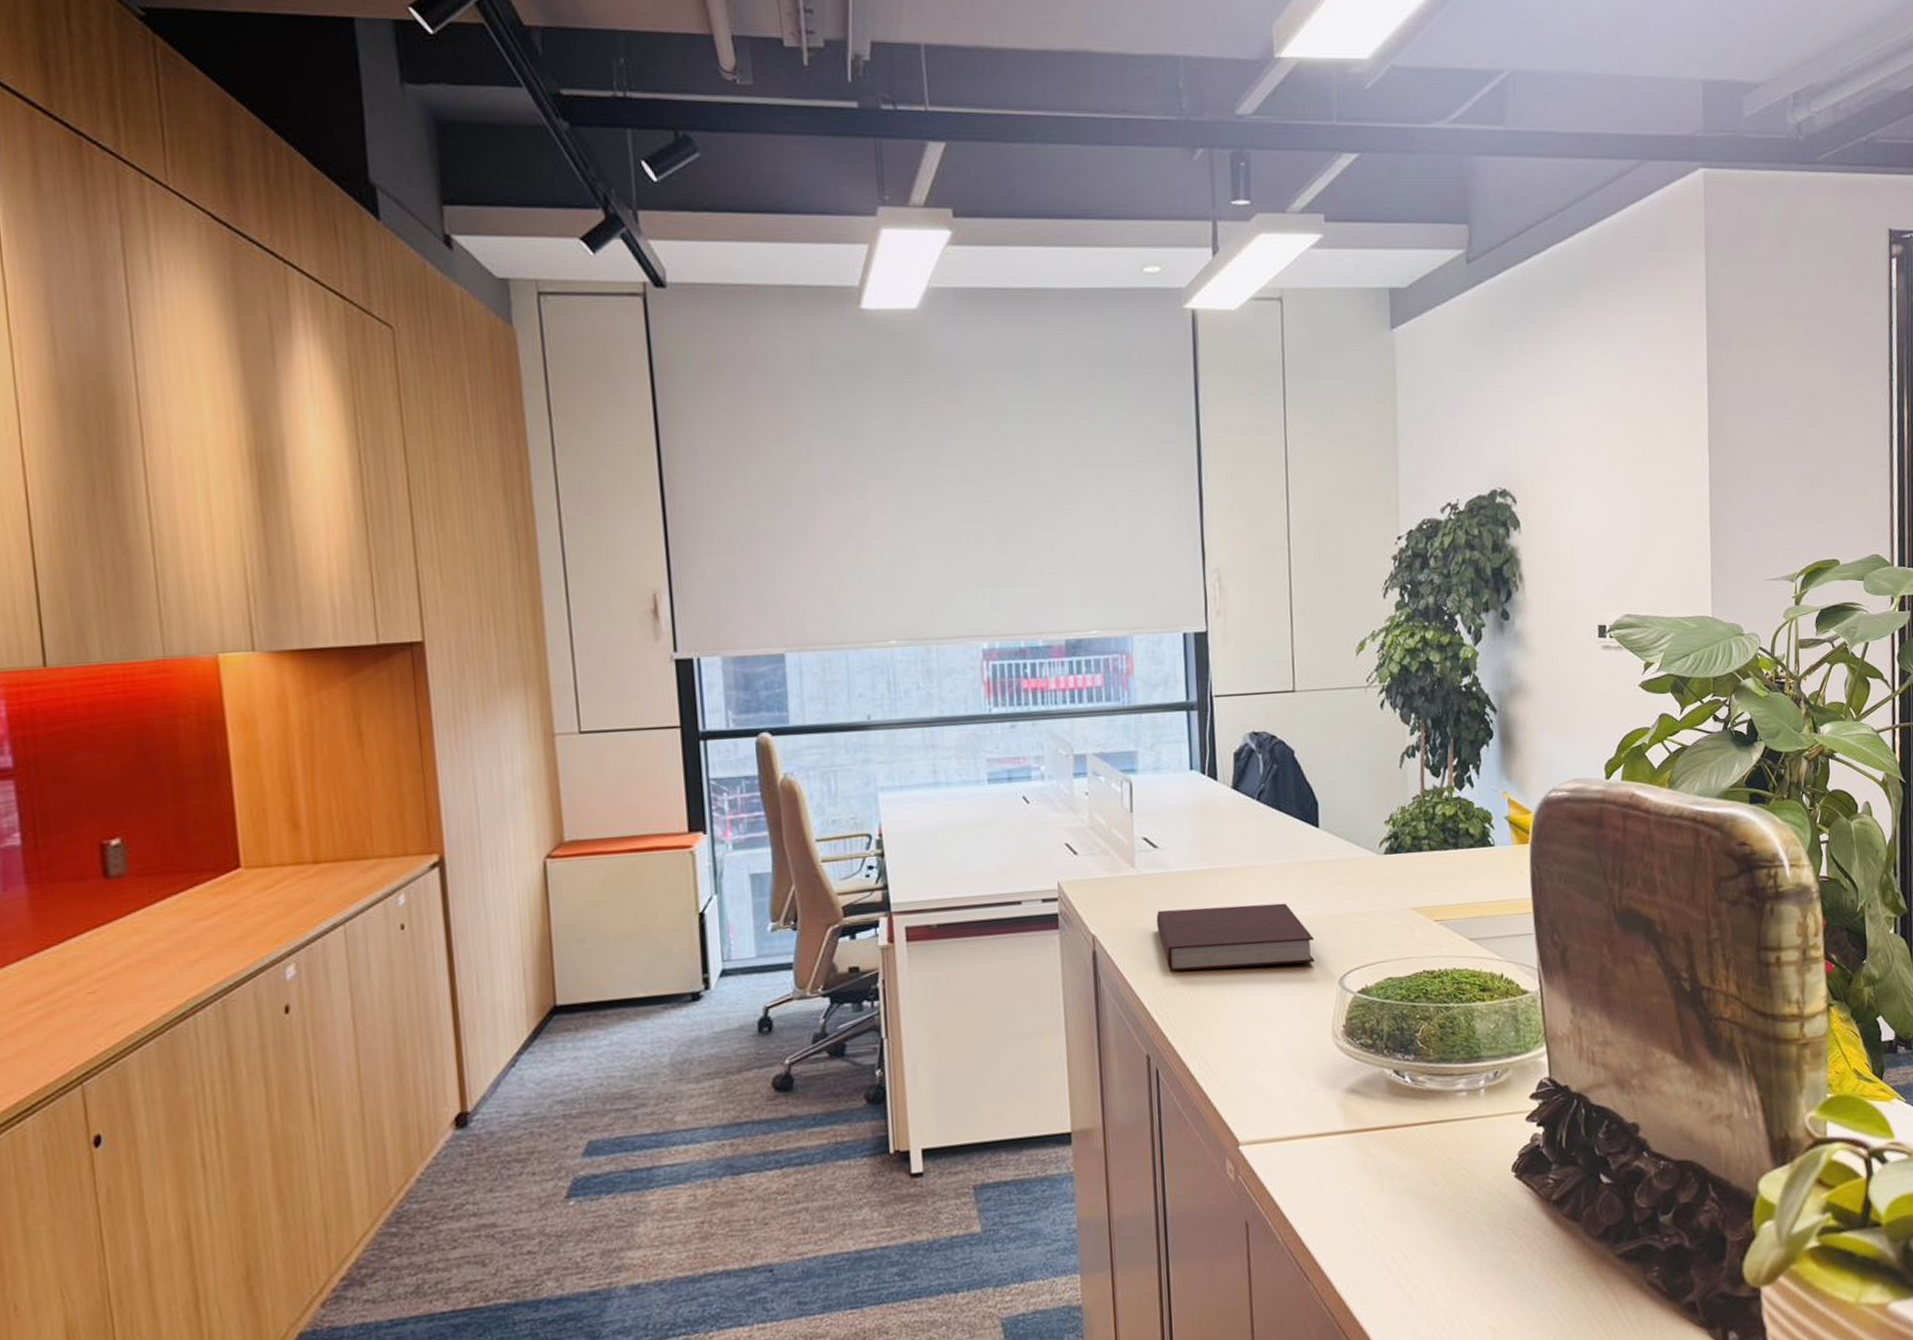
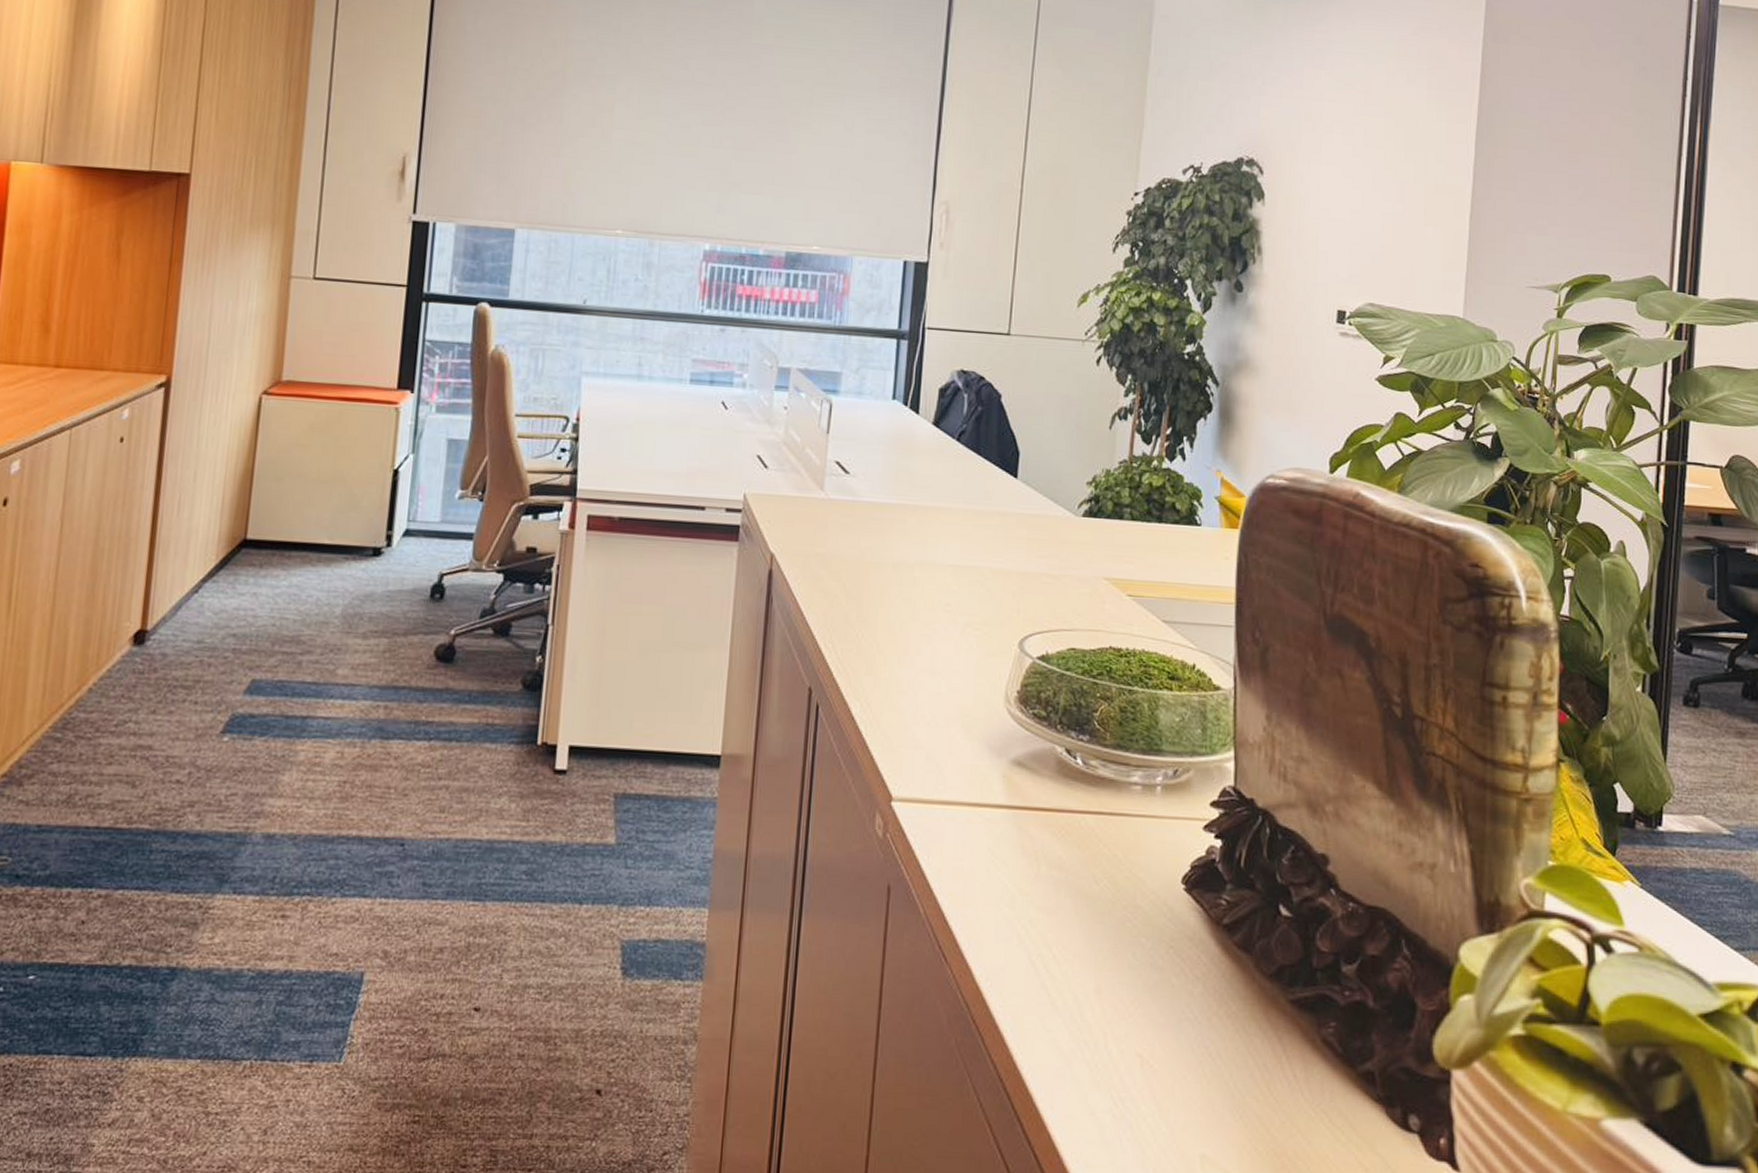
notebook: present [1156,903,1315,972] -> none [837,538,998,618]

